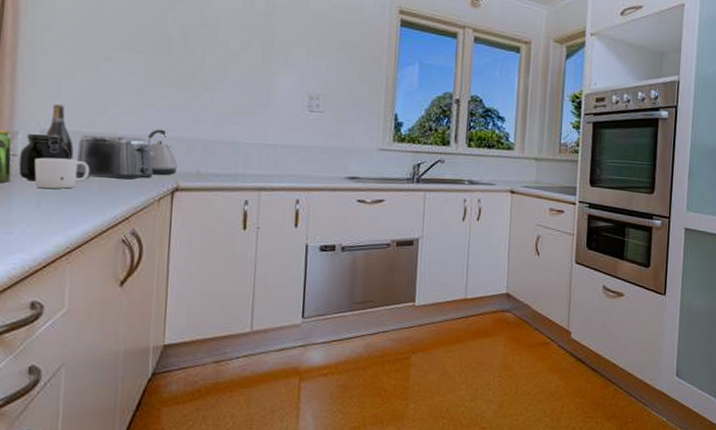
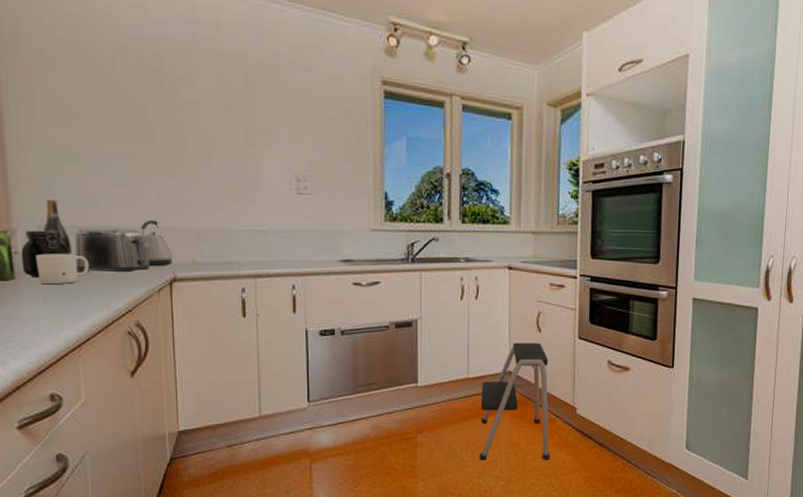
step stool: none [472,265,545,385] -> present [479,342,551,460]

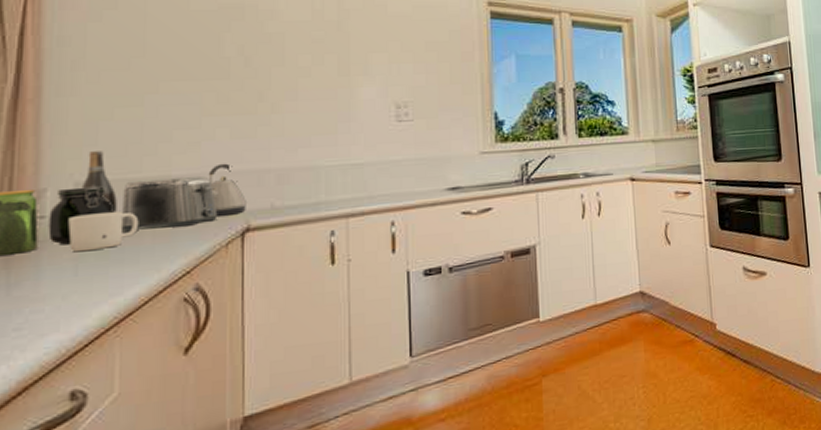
step stool: present [479,342,551,460] -> none [611,256,694,400]

